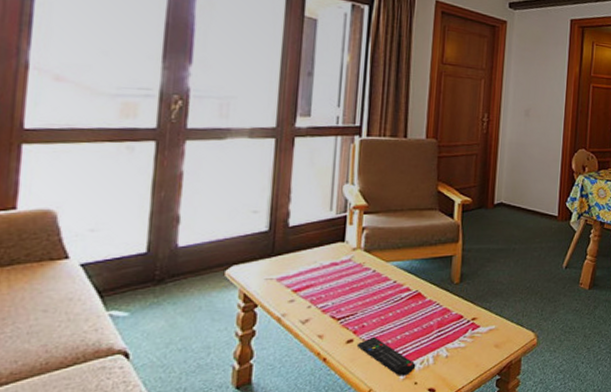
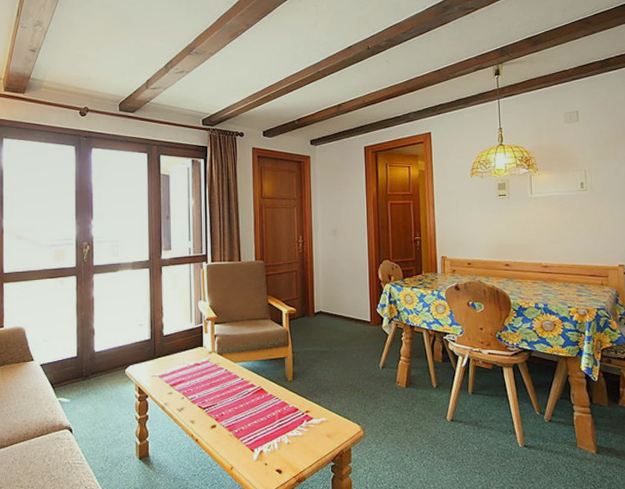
remote control: present [356,336,416,376] -> none [219,423,265,457]

